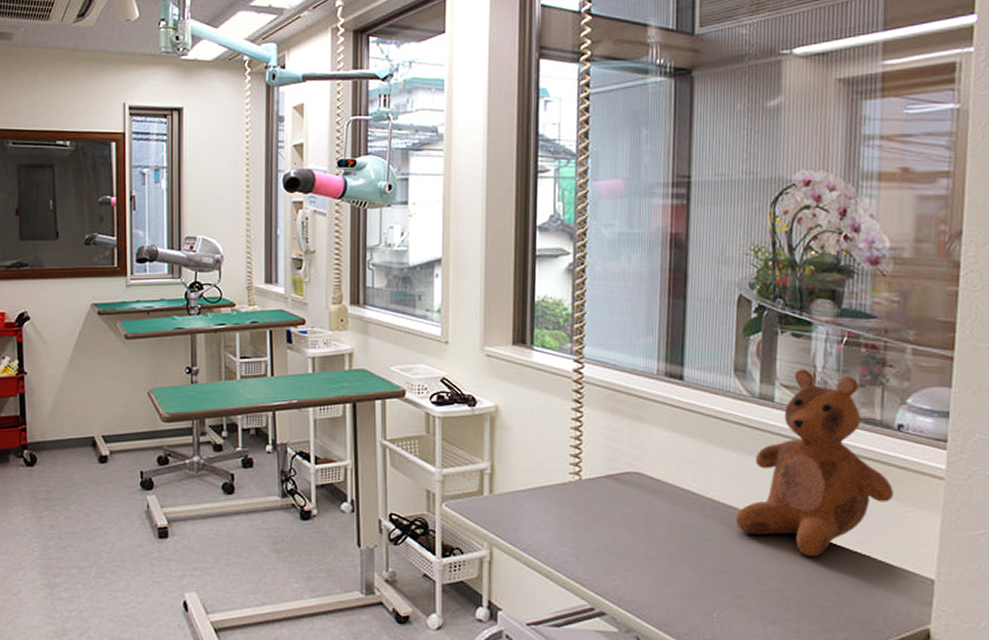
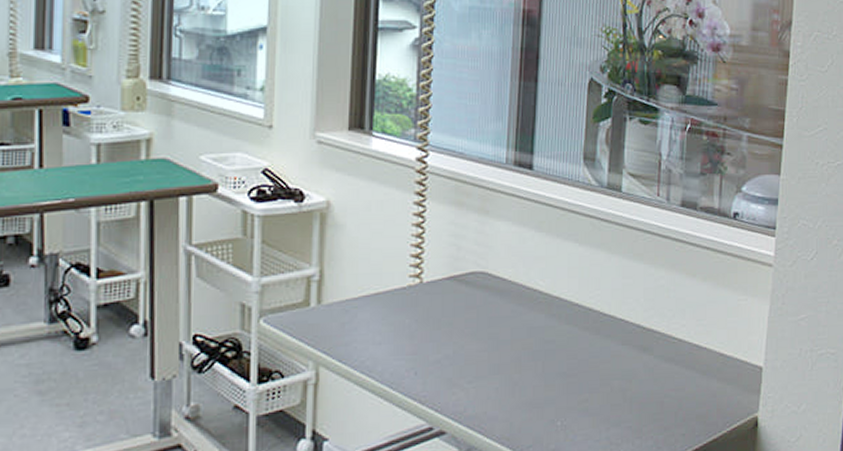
teddy bear: present [736,369,893,557] -> none [582,157,729,353]

